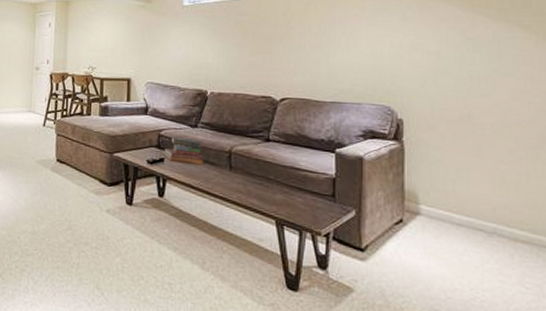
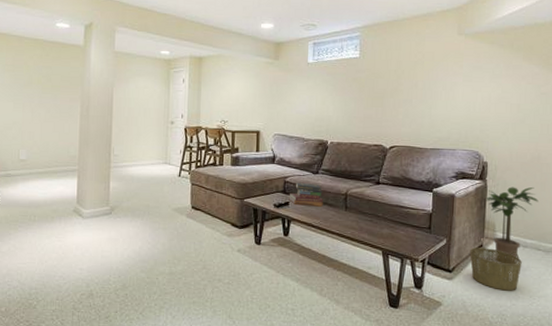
basket: none [386,222,457,281] -> present [470,247,522,291]
potted plant: none [403,150,474,247] -> present [486,187,539,265]

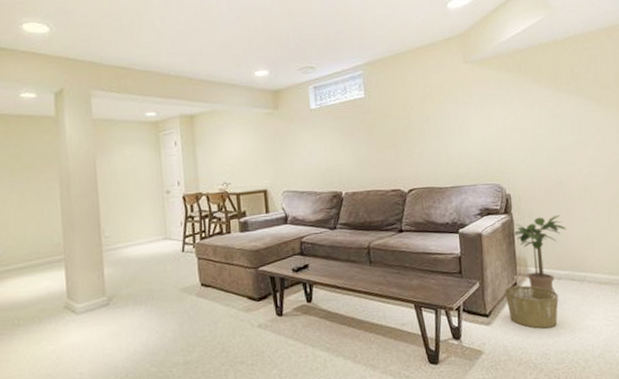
books: present [288,182,323,208] -> none [307,240,346,267]

